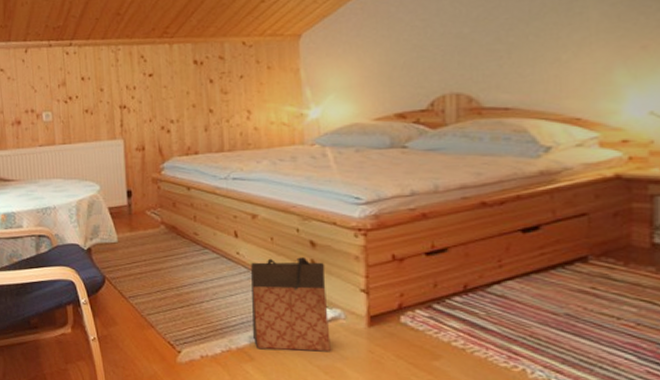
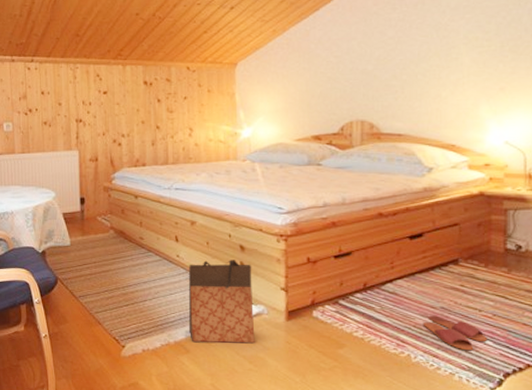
slippers: none [541,323,628,367] -> present [422,315,487,351]

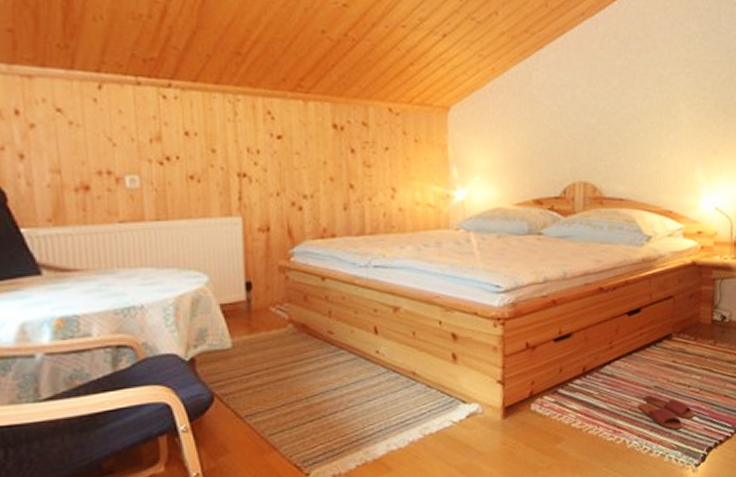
bag: present [188,260,255,344] -> none [390,352,468,458]

